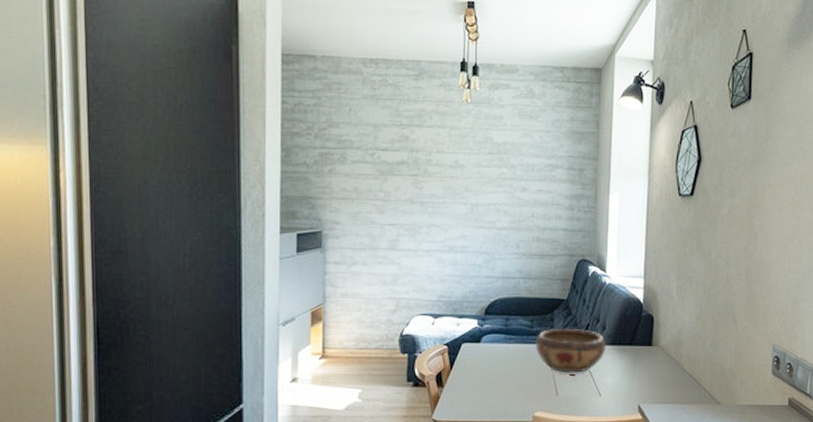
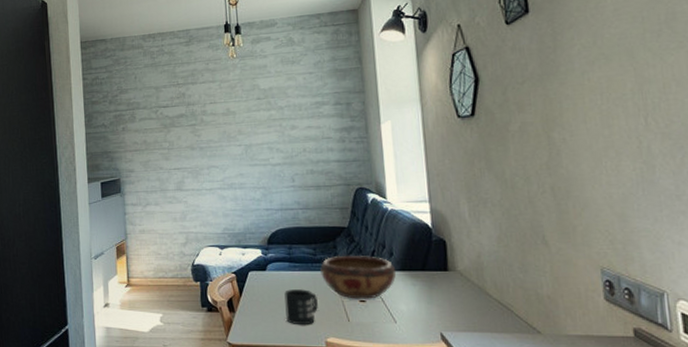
mug: none [496,363,529,400] -> present [284,289,318,325]

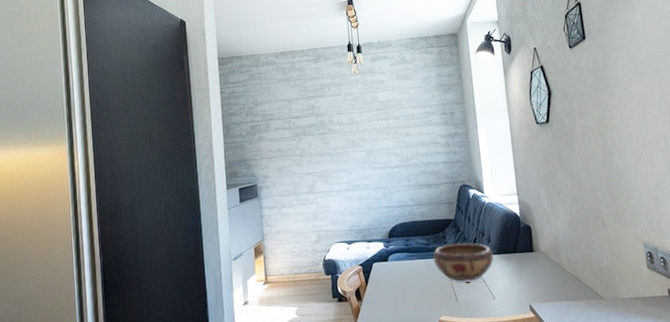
mug: present [284,289,318,325] -> none [404,275,432,308]

